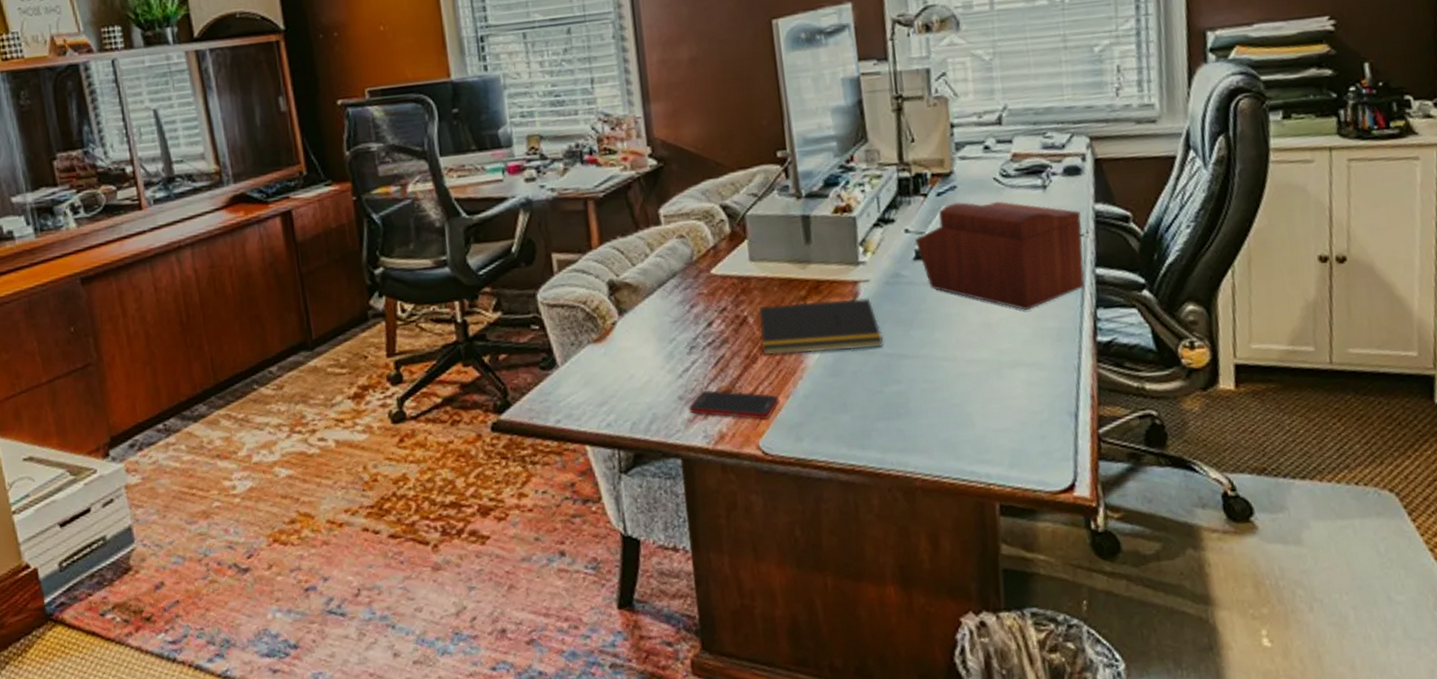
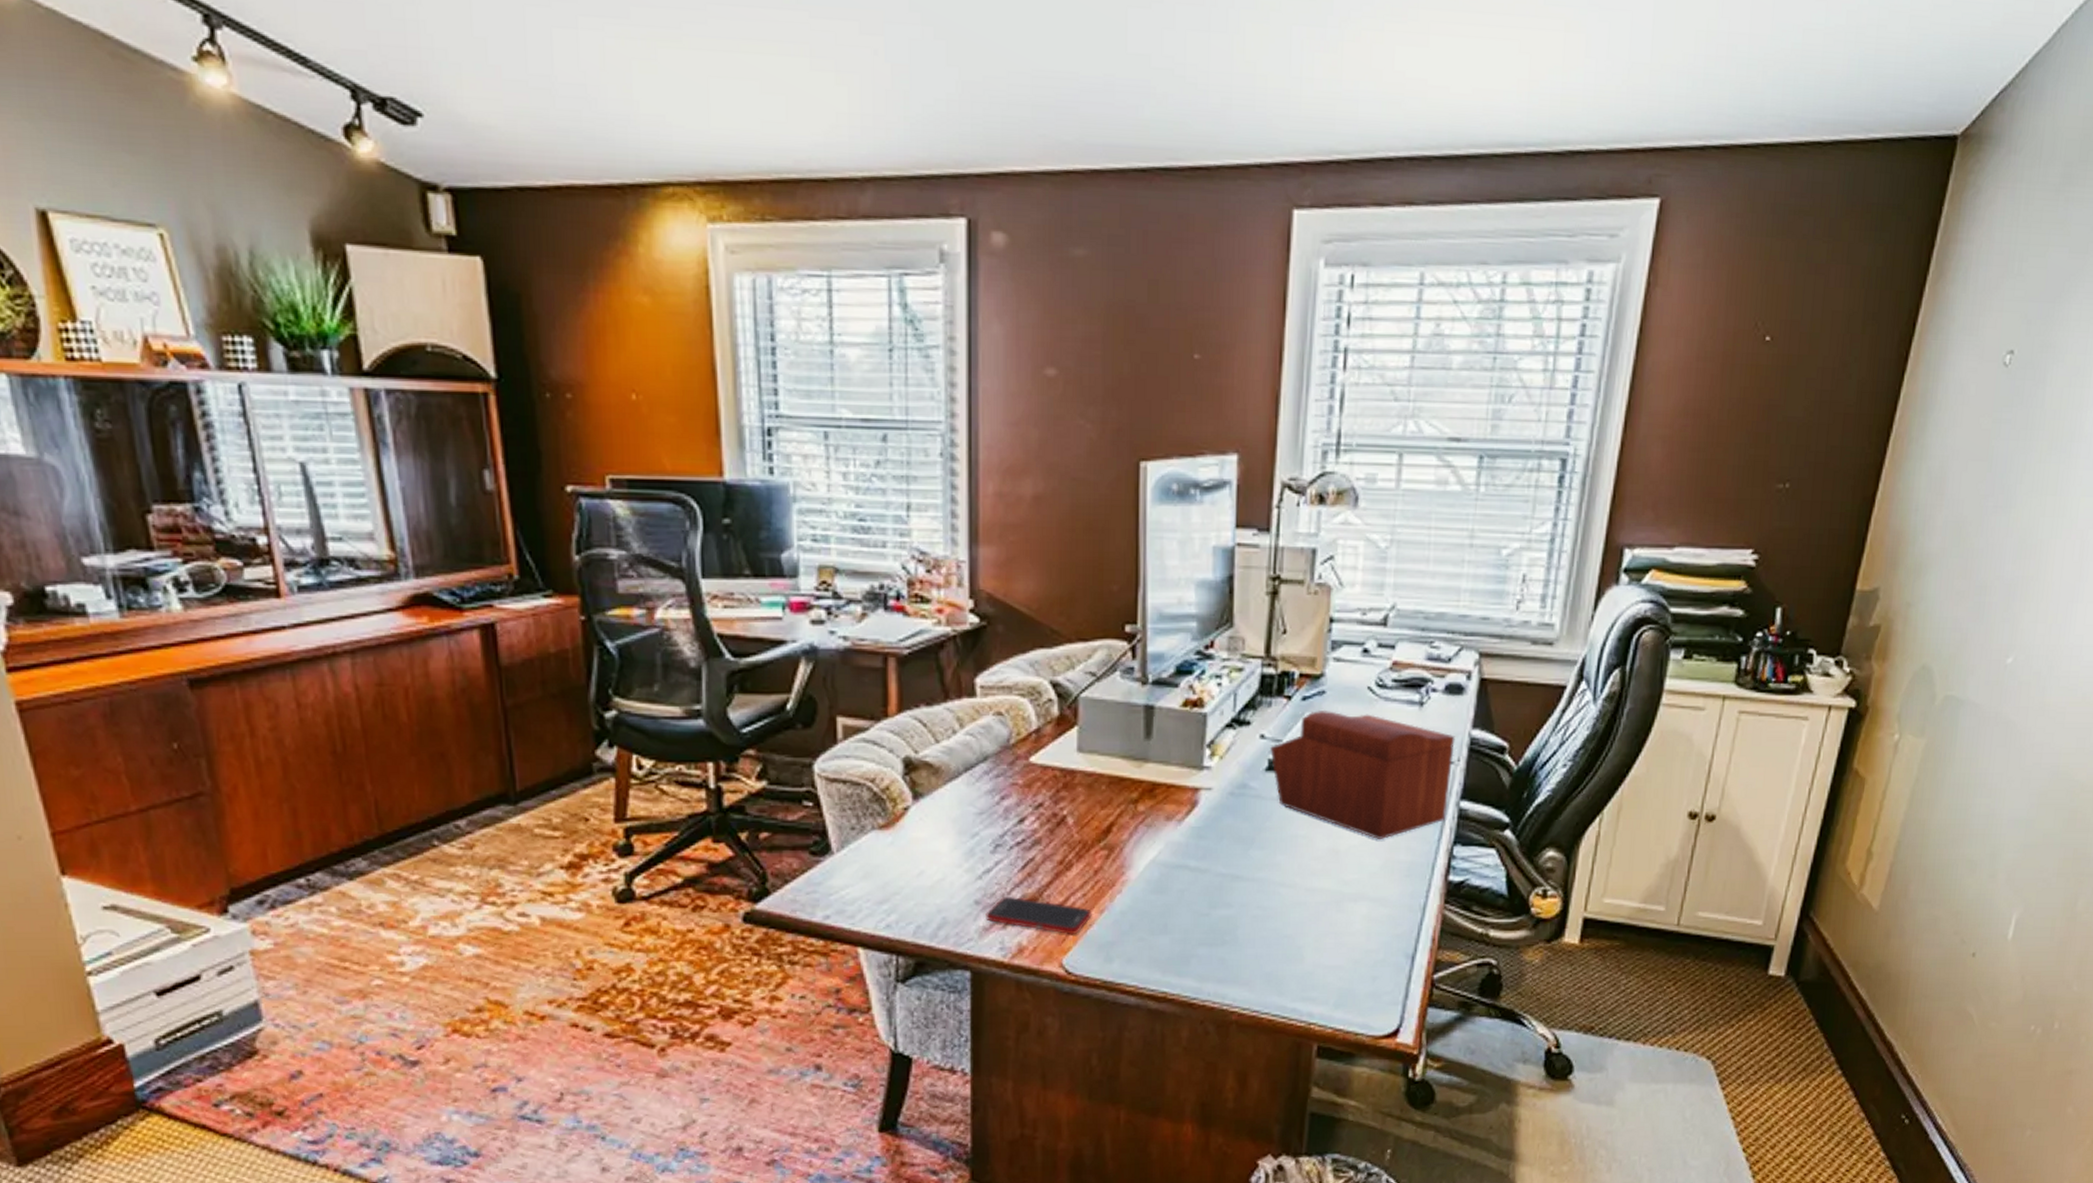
notepad: present [758,298,884,356] -> none [1077,805,1219,866]

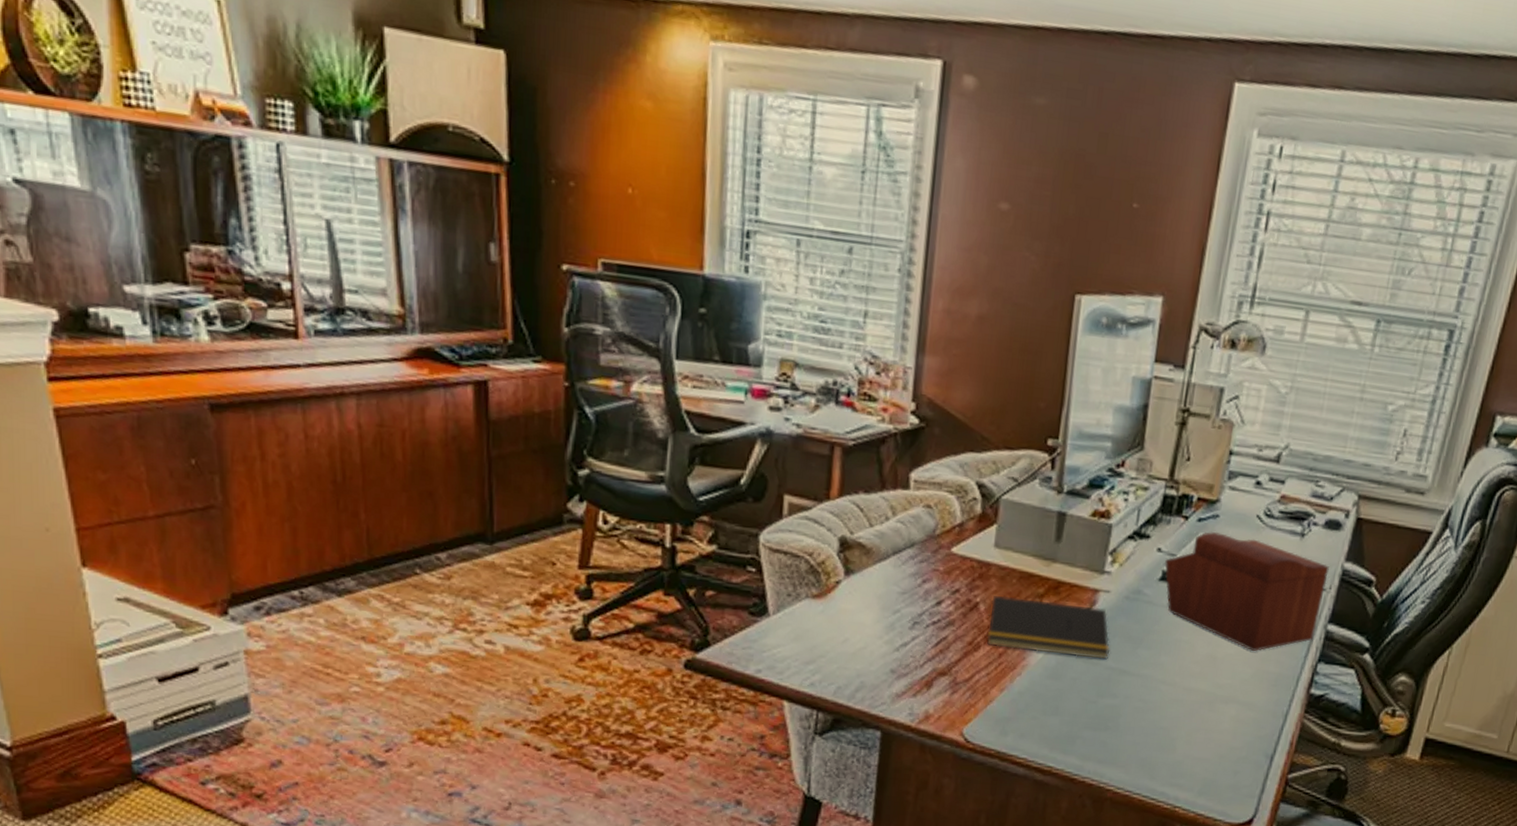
cell phone: present [985,896,1092,935] -> none [899,668,993,709]
notepad: none [1077,805,1219,866] -> present [986,595,1110,660]

